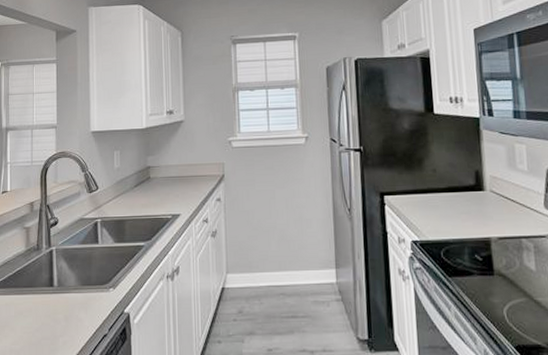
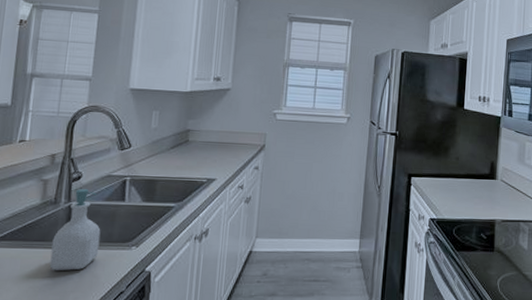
soap bottle: none [39,234,80,315] -> present [49,189,101,270]

